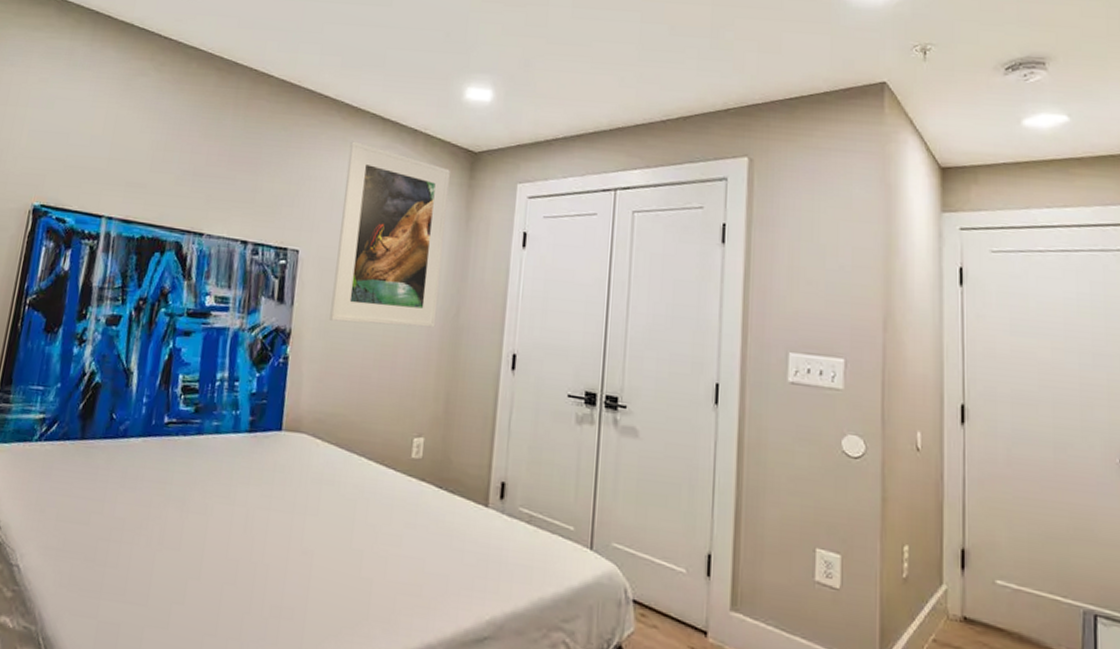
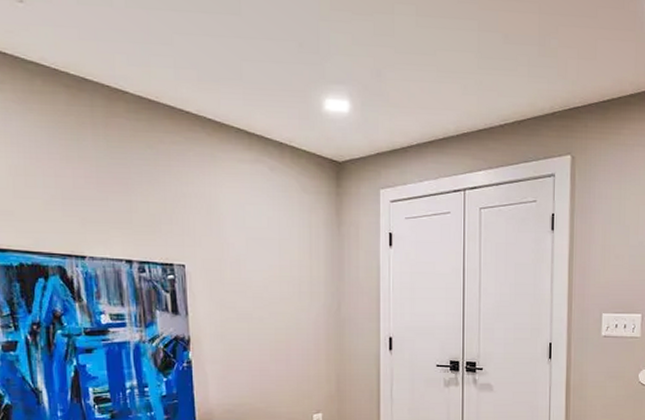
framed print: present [329,141,450,328] -> none [219,156,321,325]

